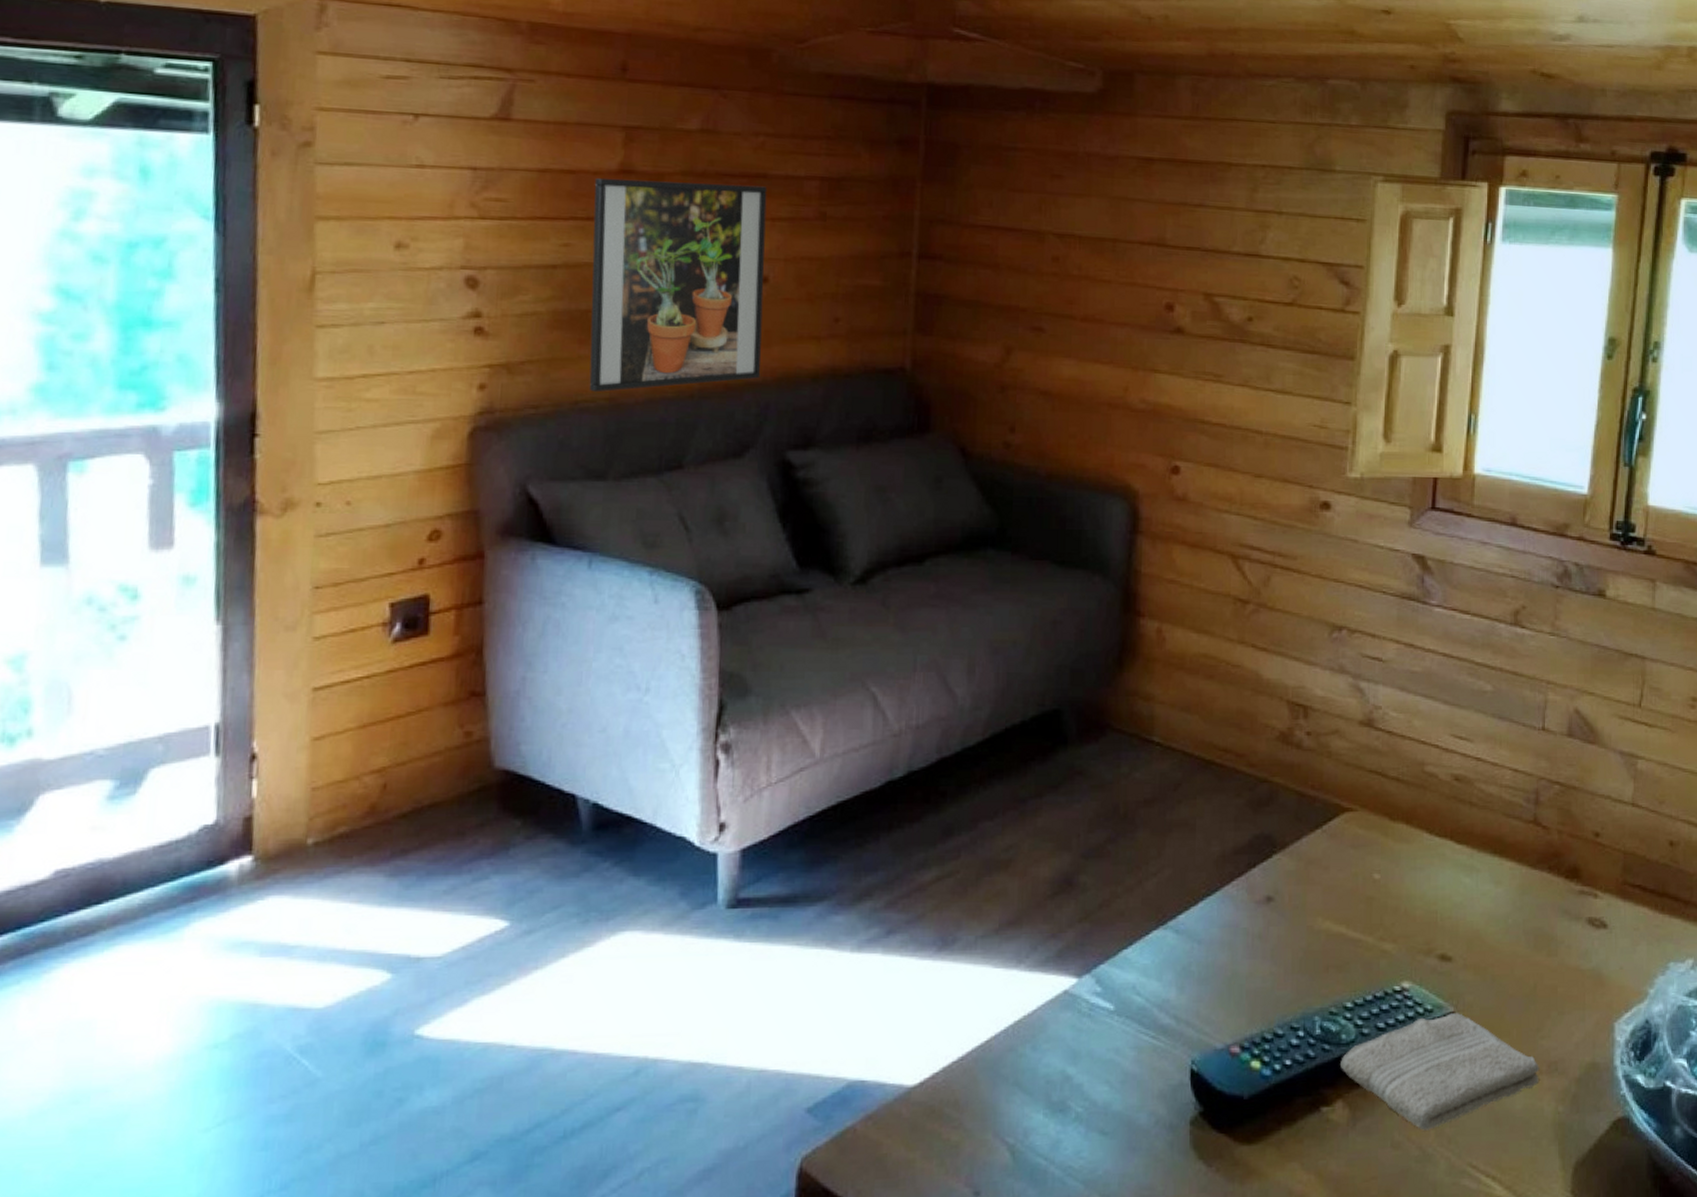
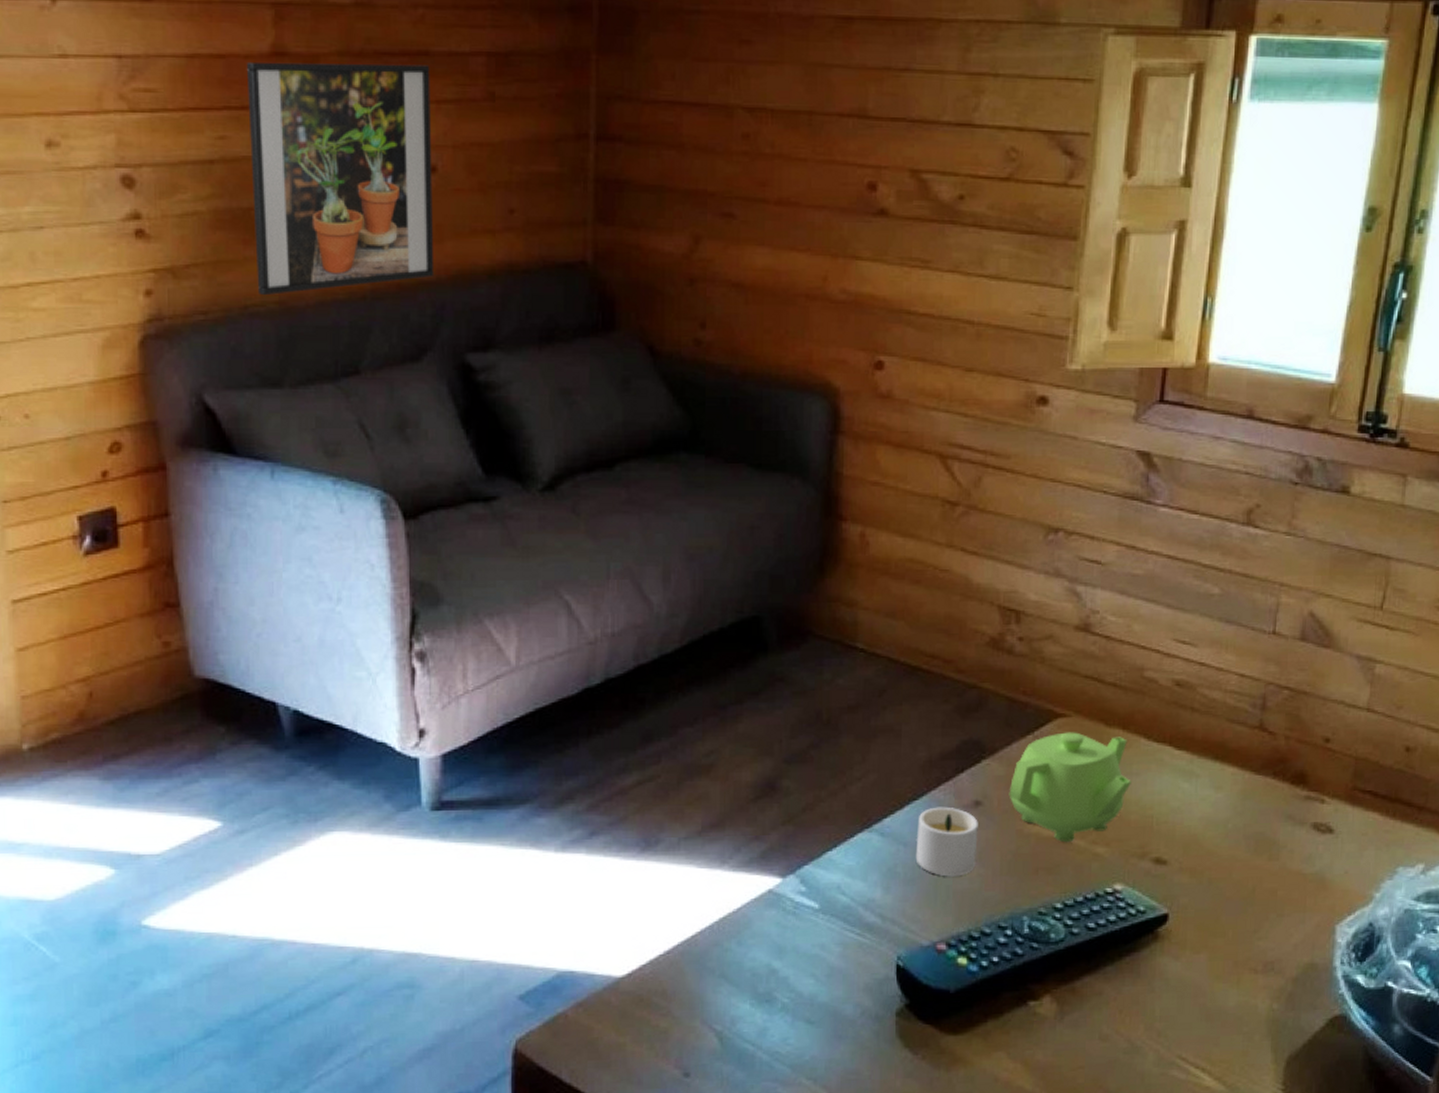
candle: none [1209,902,1270,976] -> present [915,806,978,877]
teapot: none [1299,826,1416,939] -> present [1008,732,1131,843]
washcloth: present [1340,1013,1540,1131] -> none [1049,914,1255,1025]

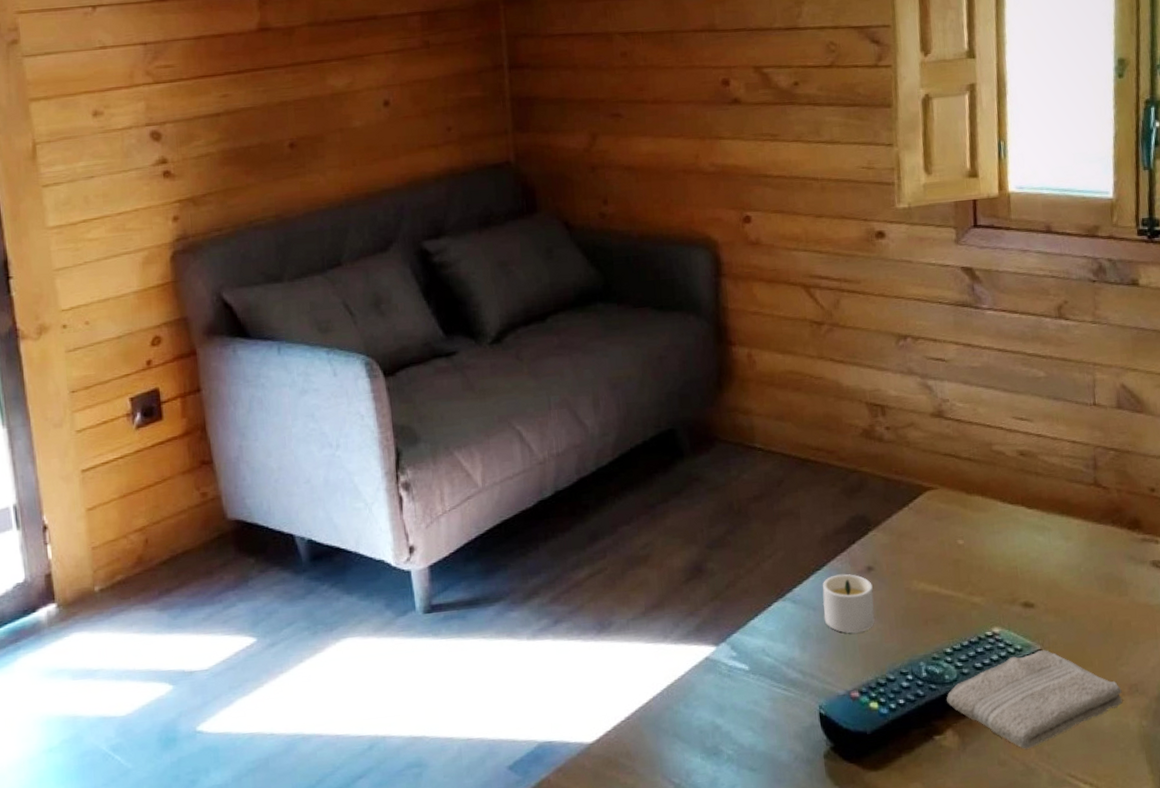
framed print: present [246,62,434,296] -> none [240,26,394,212]
teapot: present [1008,732,1131,843] -> none [894,501,995,596]
washcloth: none [1049,914,1255,1025] -> present [946,650,1122,749]

